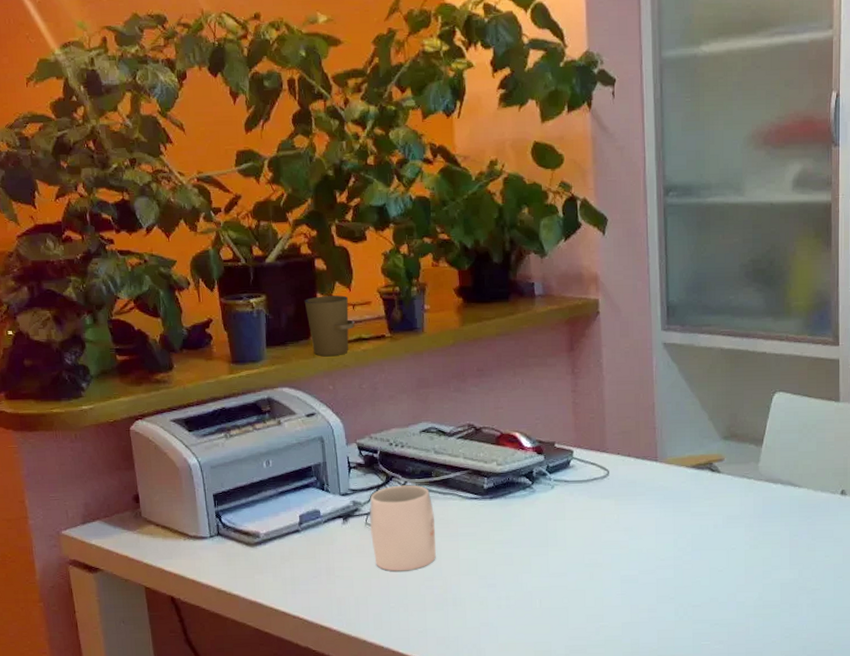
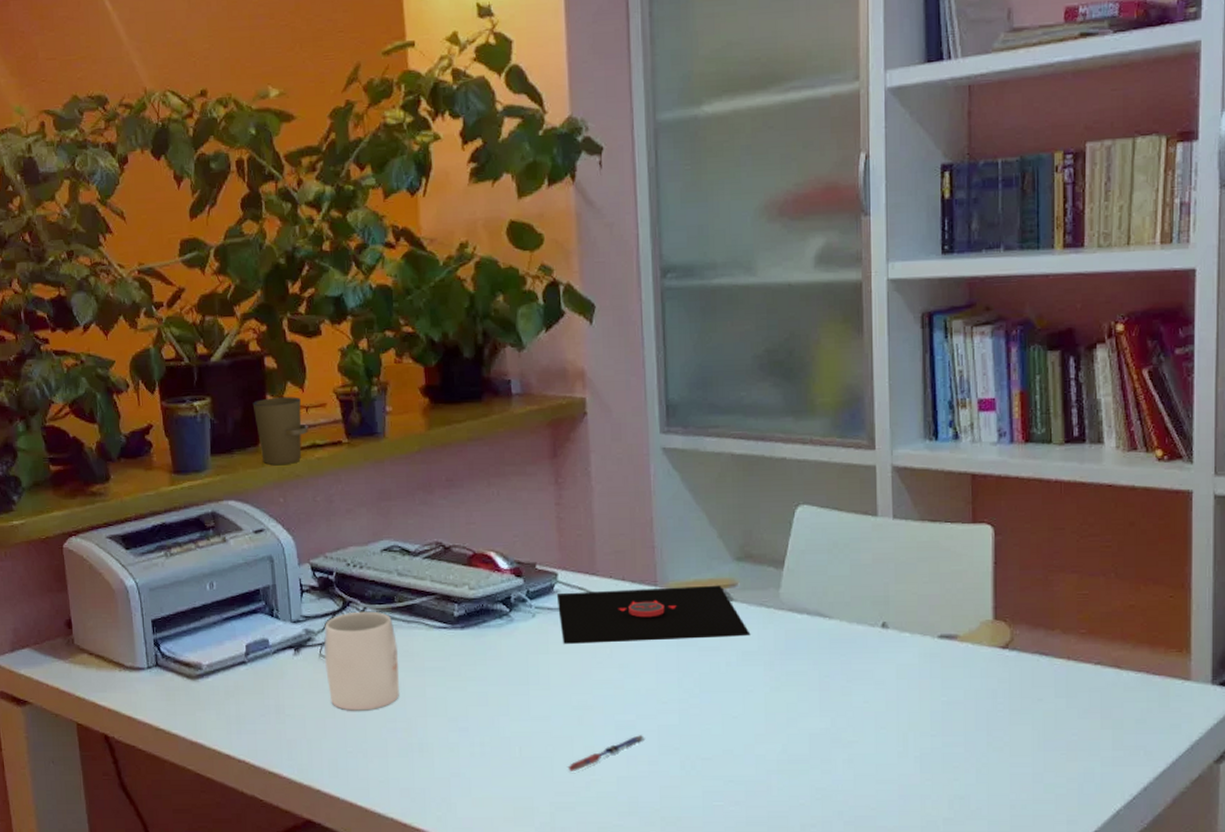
mouse pad: none [572,460,734,511] -> present [556,585,751,644]
pen: none [579,587,645,619] -> present [566,735,645,771]

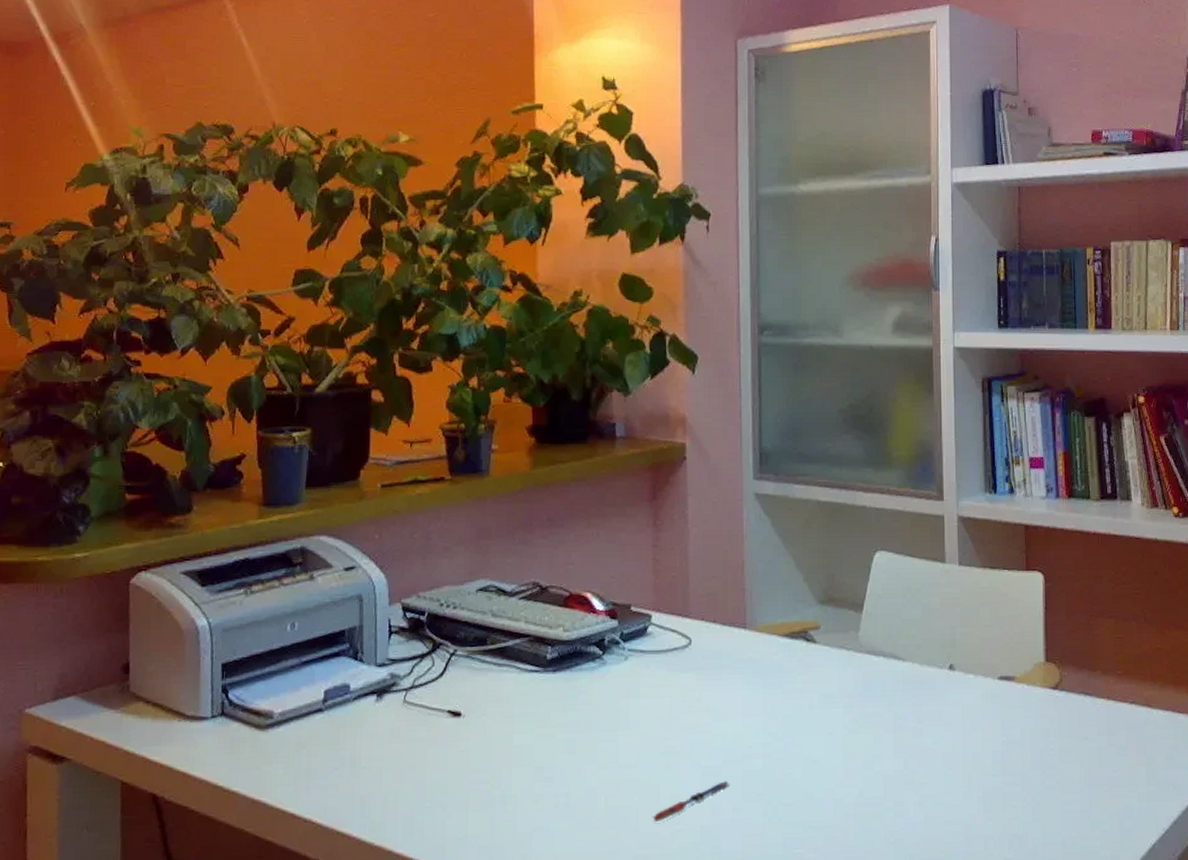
cup: present [252,397,309,465] -> none [355,431,411,500]
mug: present [324,611,399,711] -> none [409,654,487,762]
mouse pad: present [556,585,751,644] -> none [649,627,832,687]

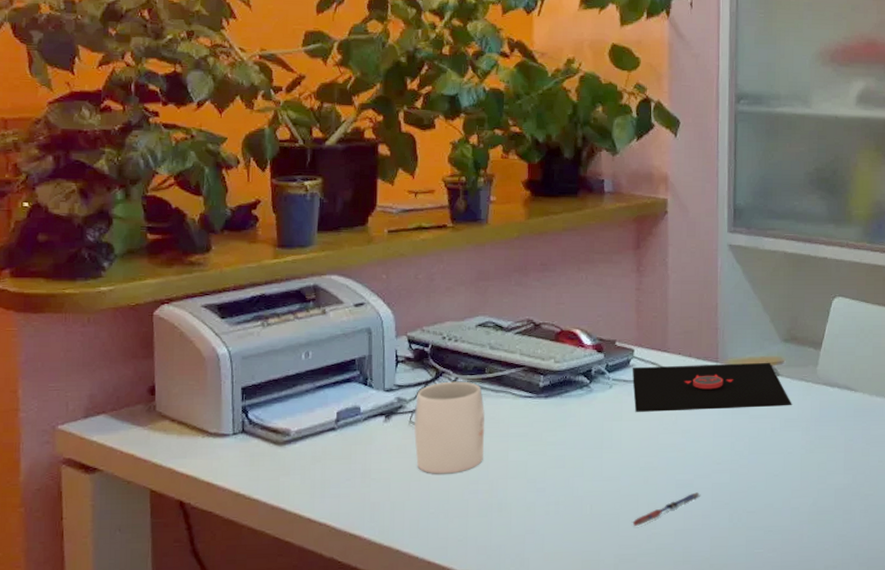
mug: none [409,654,487,762] -> present [414,381,485,474]
mouse pad: none [649,627,832,687] -> present [632,362,792,412]

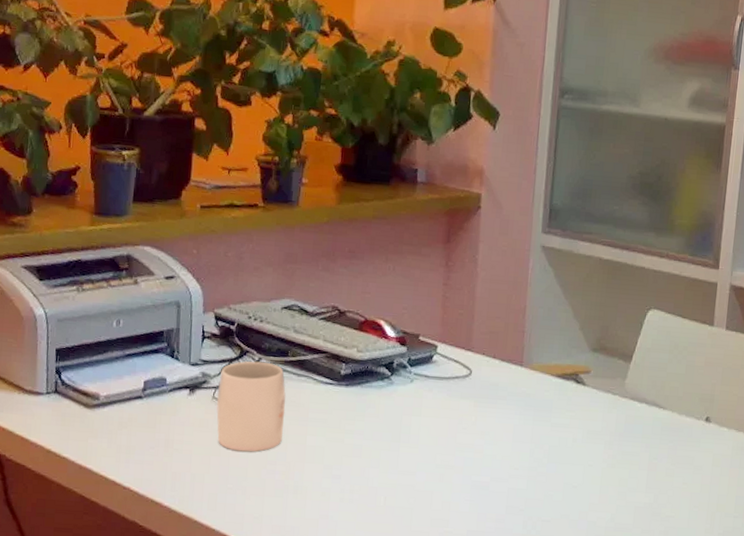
pen: present [631,492,700,526] -> none [424,495,495,523]
mouse pad: present [632,362,792,412] -> none [434,363,597,418]

